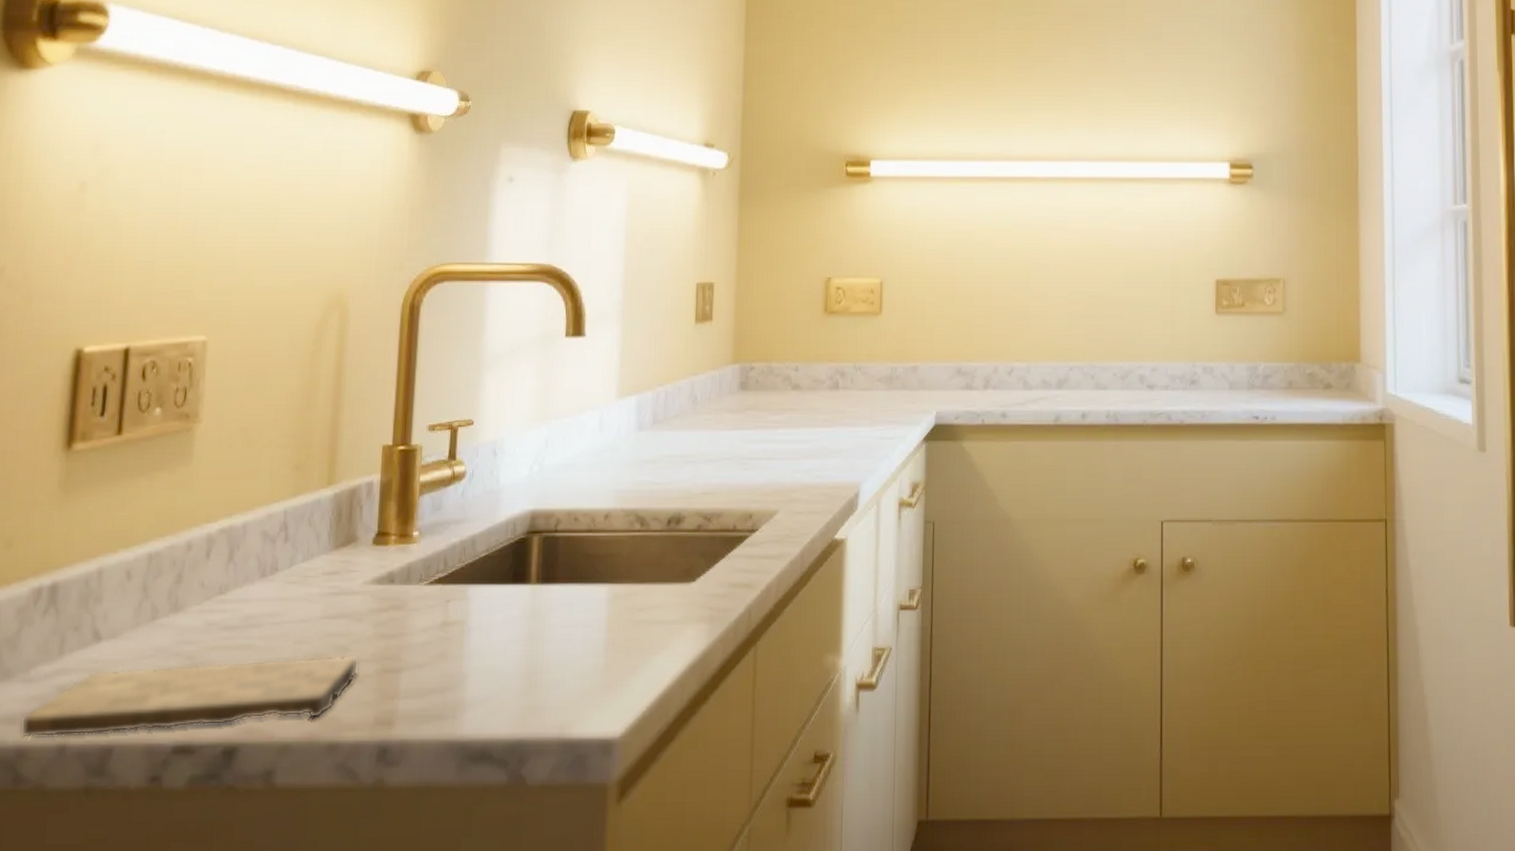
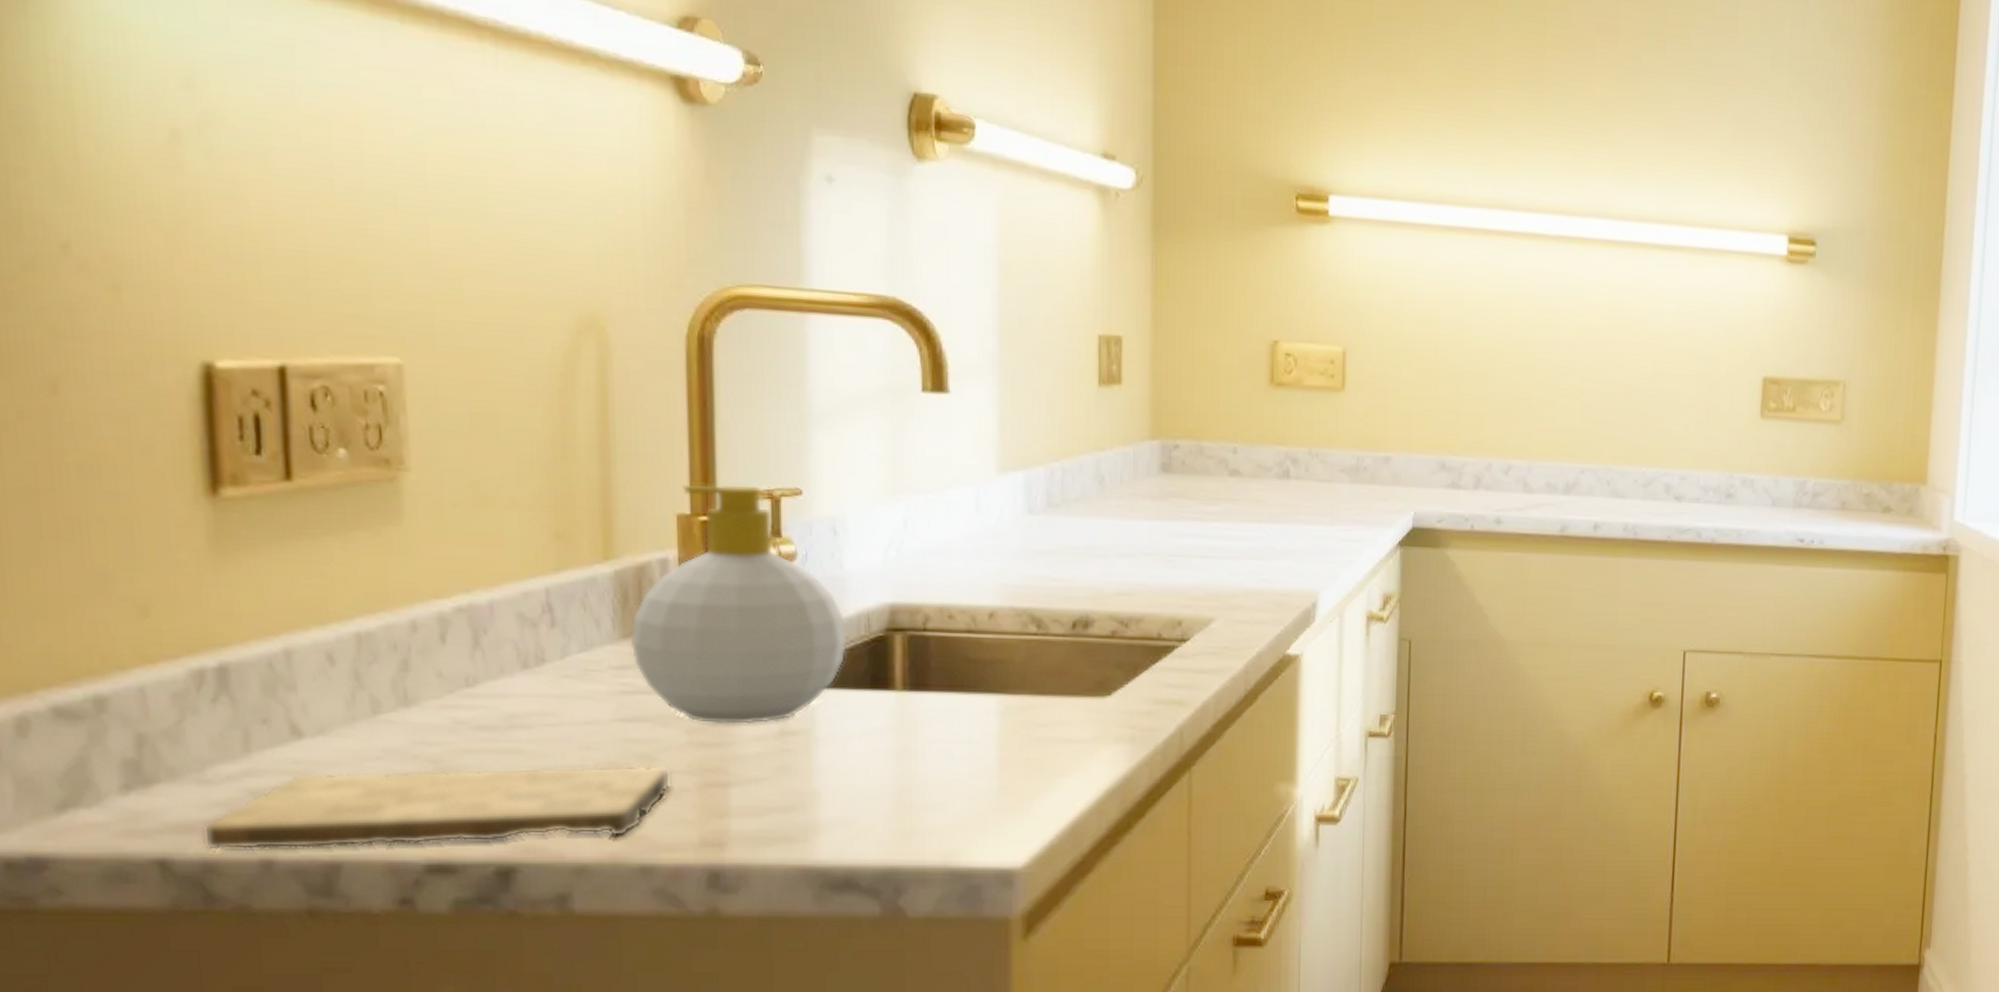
soap bottle: none [339,419,499,617] -> present [629,484,848,724]

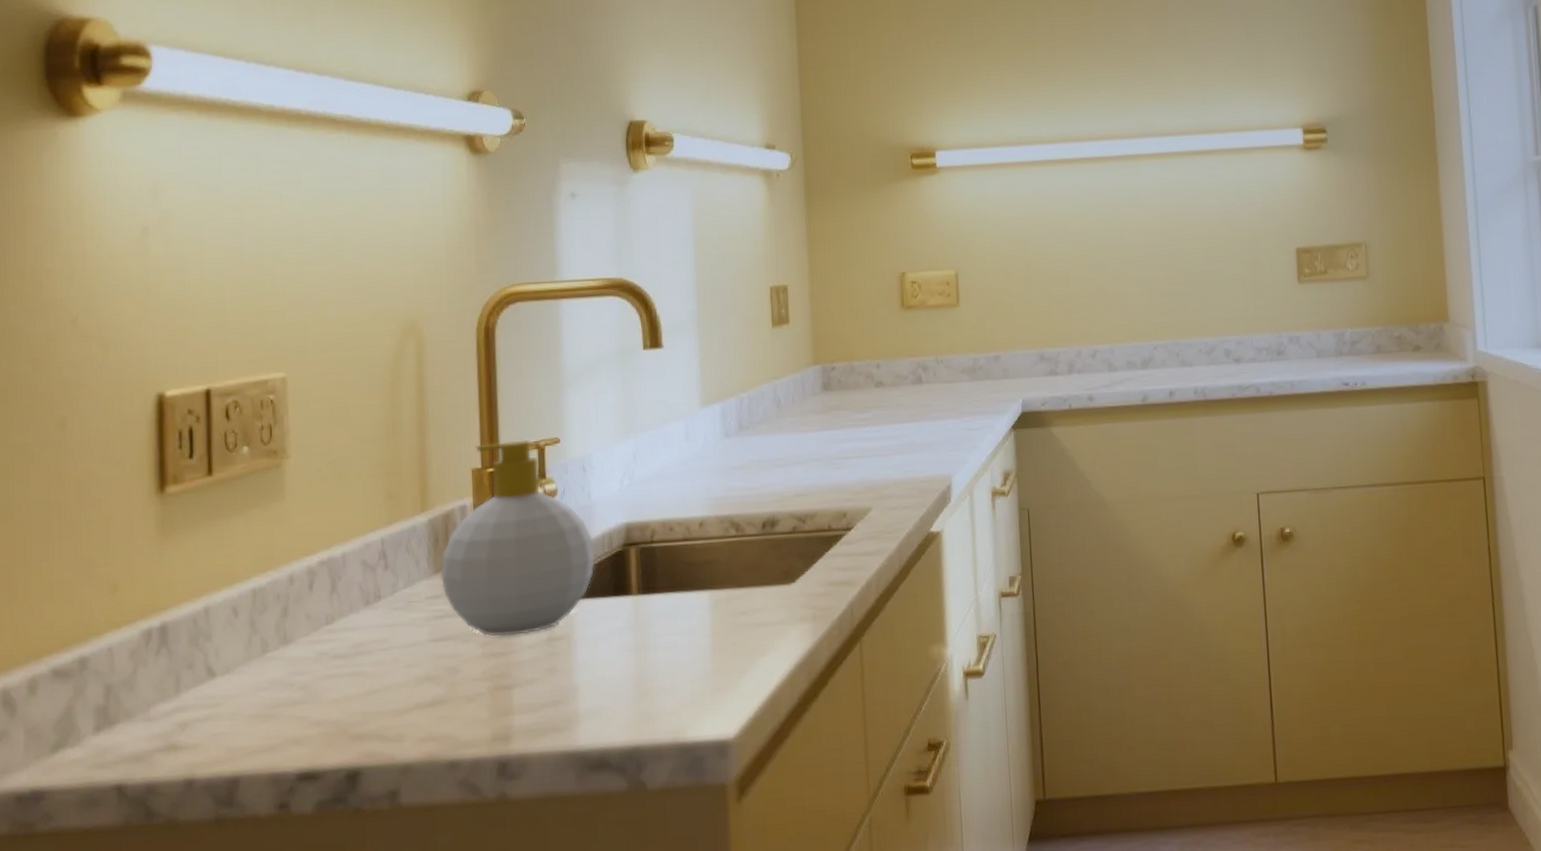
cutting board: present [203,764,671,850] -> none [147,675,471,774]

